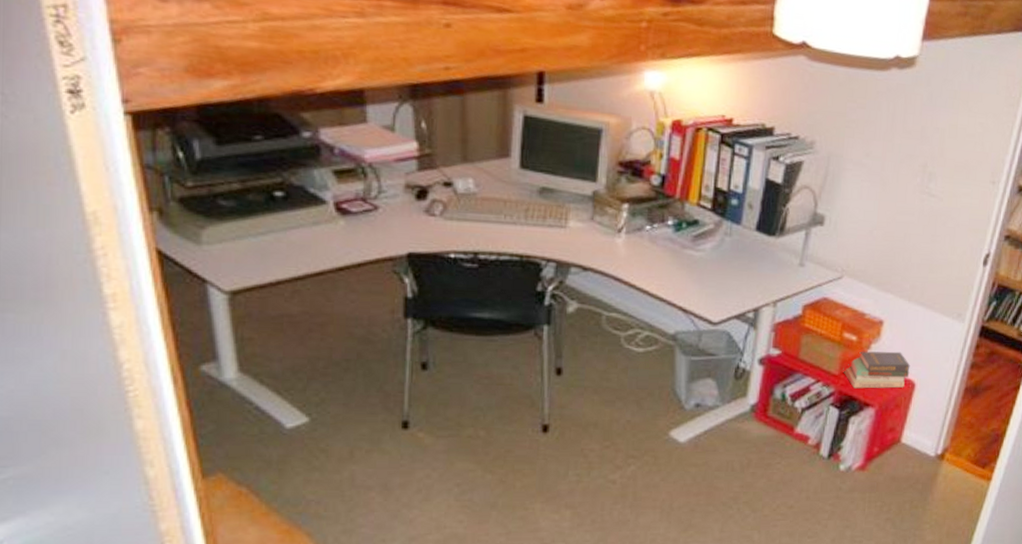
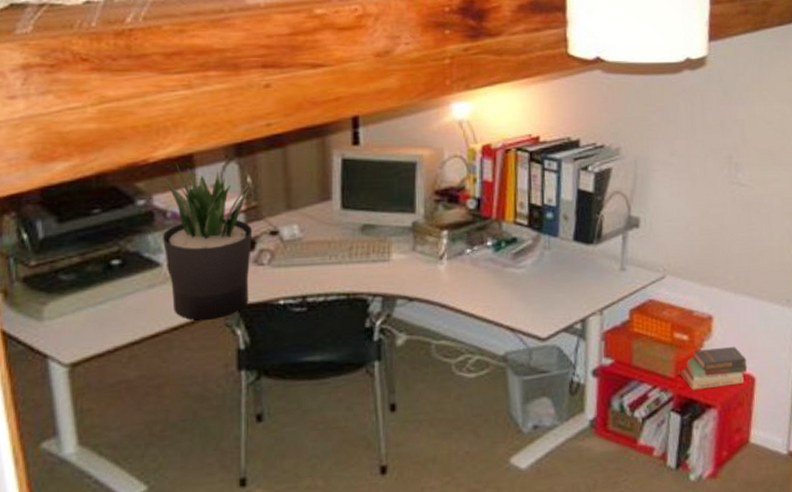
planter: none [328,97,426,266] -> present [162,163,253,321]

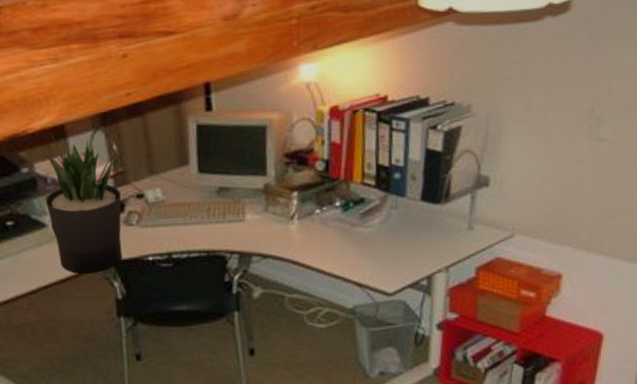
books: present [678,346,748,390] -> none [523,303,596,345]

